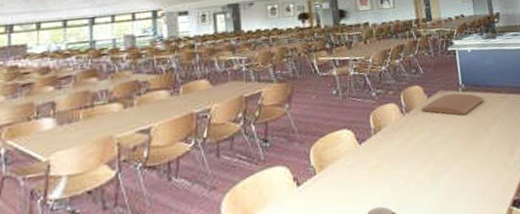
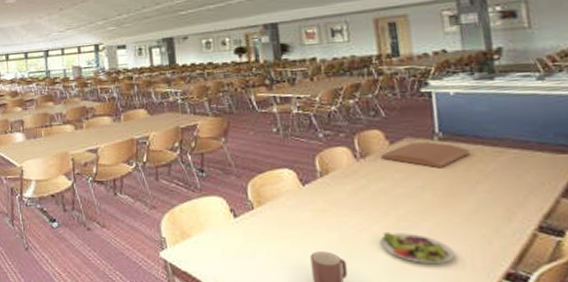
salad plate: none [423,176,478,204] -> present [380,231,455,263]

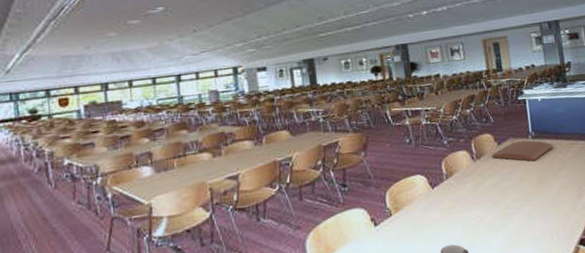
salad plate: present [380,231,455,263] -> none [493,218,546,242]

